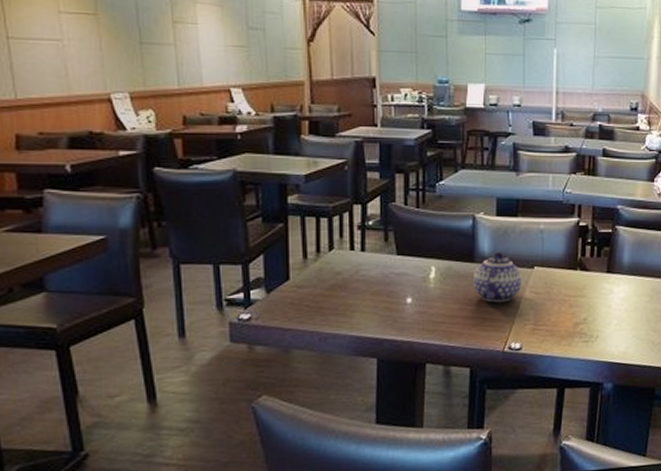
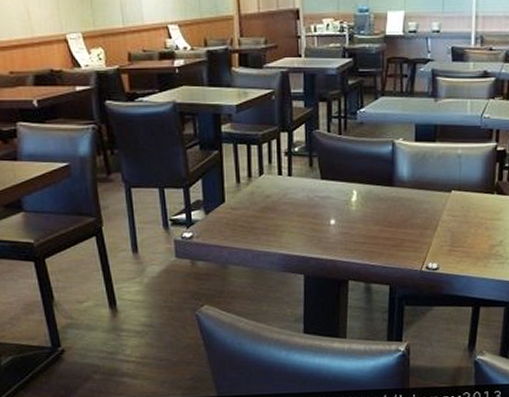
teapot: present [473,252,522,303] -> none [393,176,440,225]

